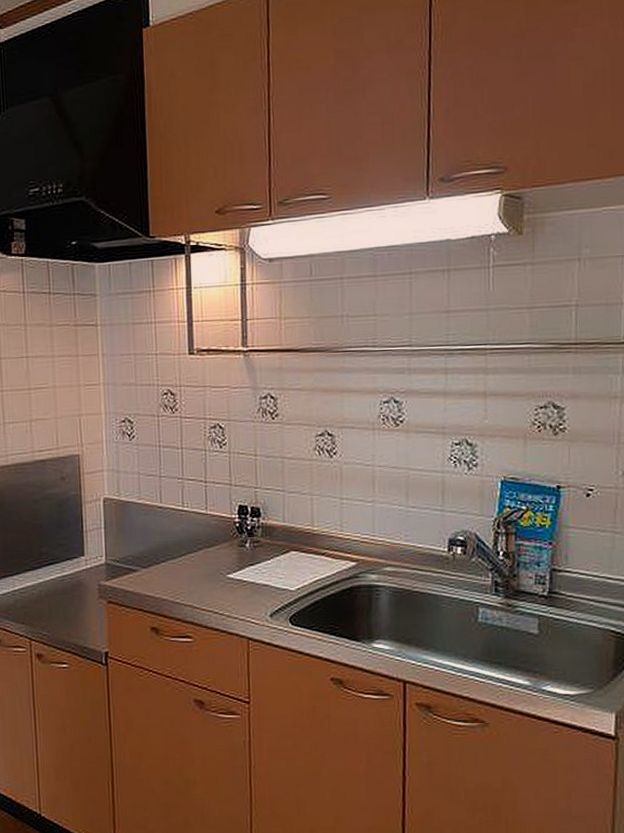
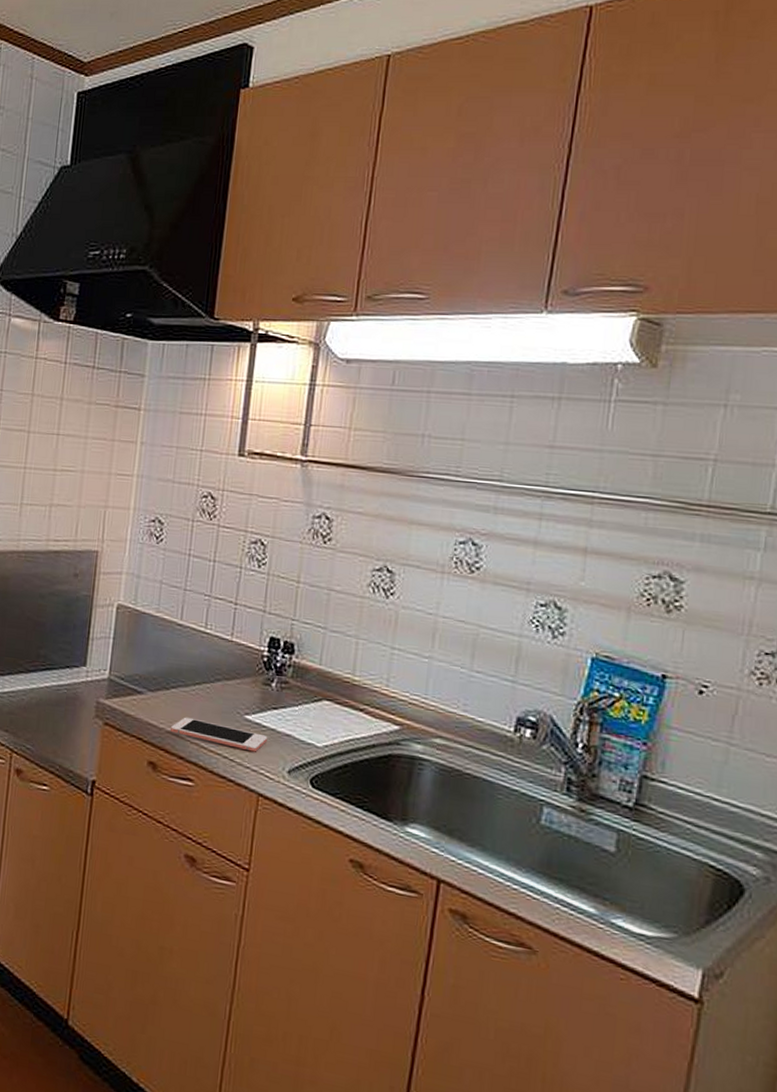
cell phone: none [165,584,249,604] -> present [170,717,268,752]

